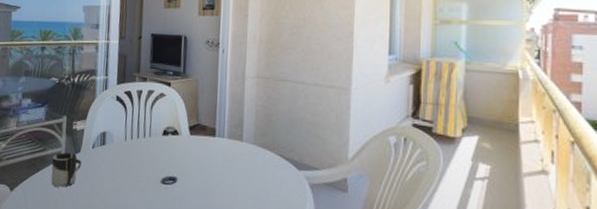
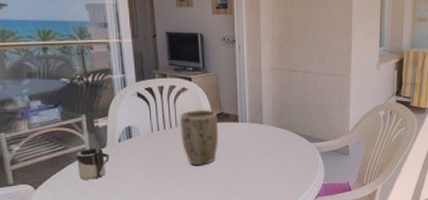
plant pot: none [153,119,194,185] -> present [179,109,219,166]

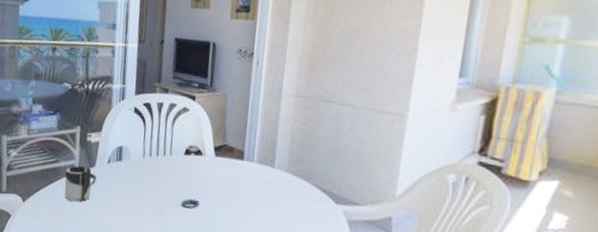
plant pot: present [179,109,219,166] -> none [173,136,220,209]

